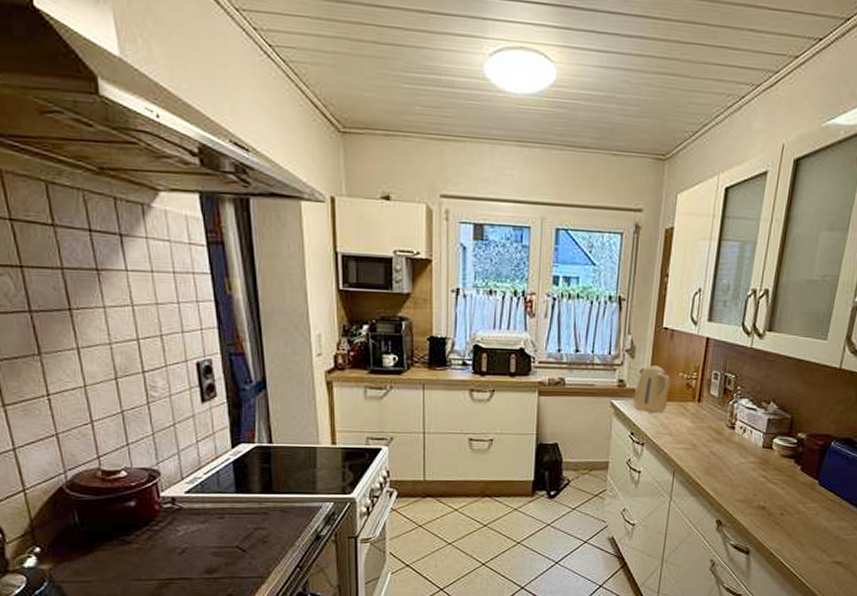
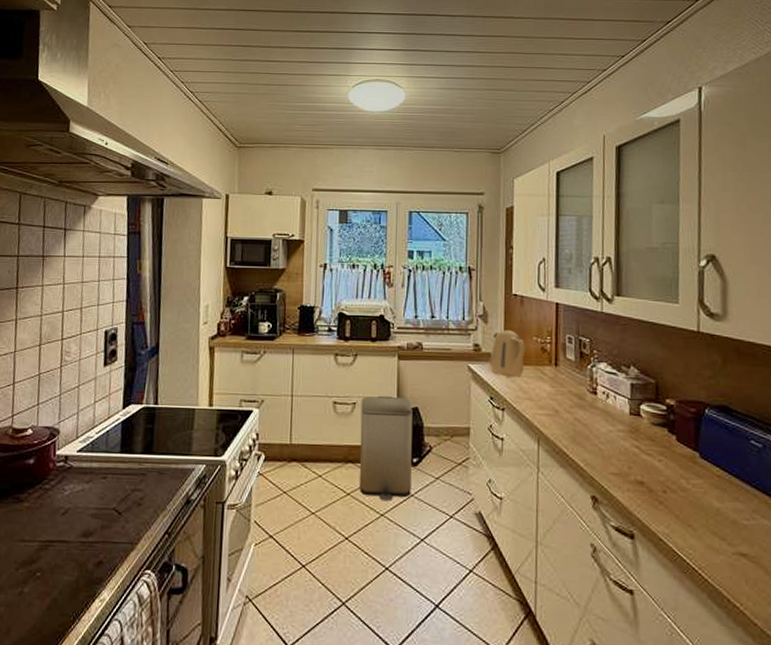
pedal bin: none [496,432,552,531] -> present [359,395,412,502]

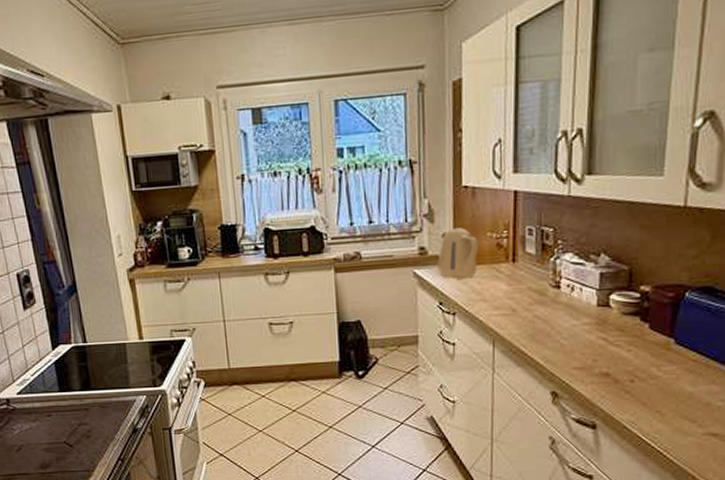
pedal bin: present [359,395,412,502] -> none [298,311,359,414]

